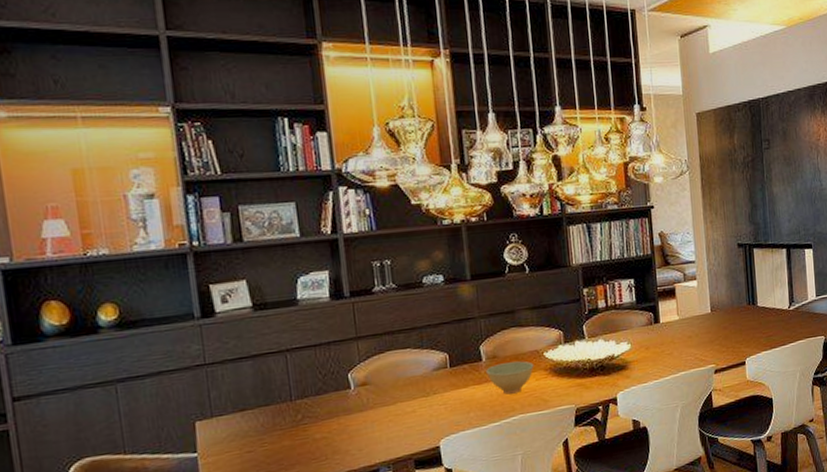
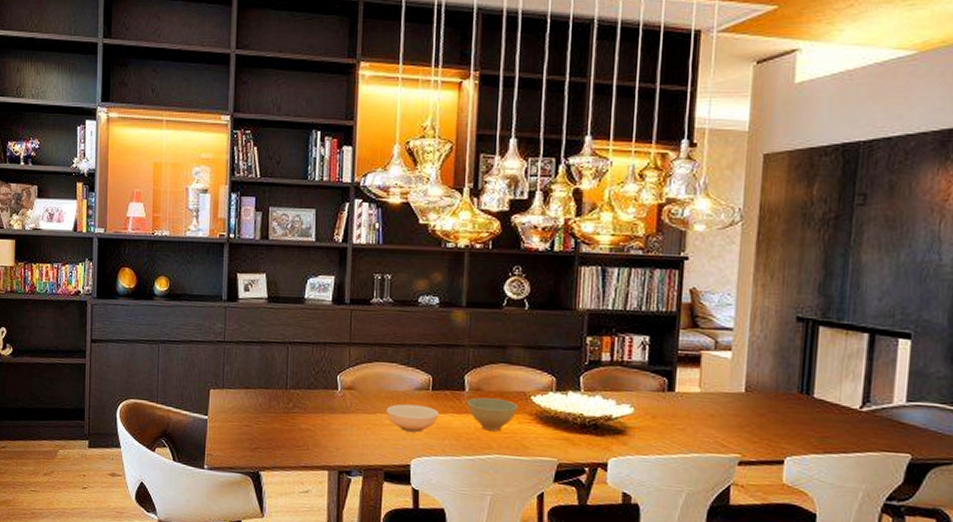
bowl: none [406,384,461,414] -> present [386,403,440,432]

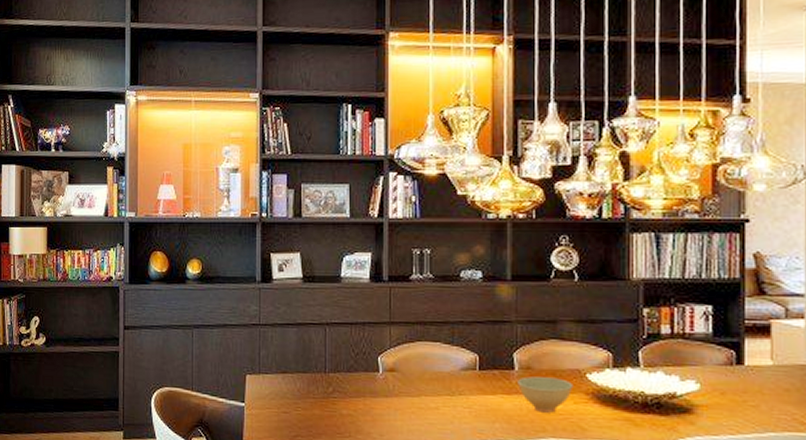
bowl: present [386,403,440,432] -> none [431,385,489,416]

